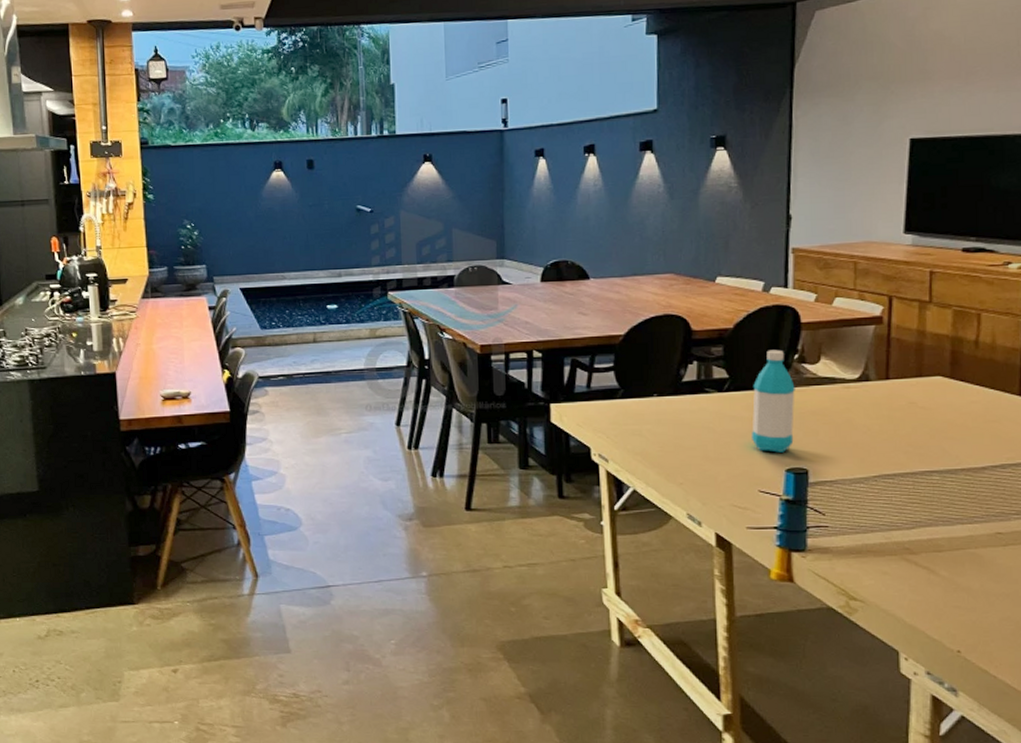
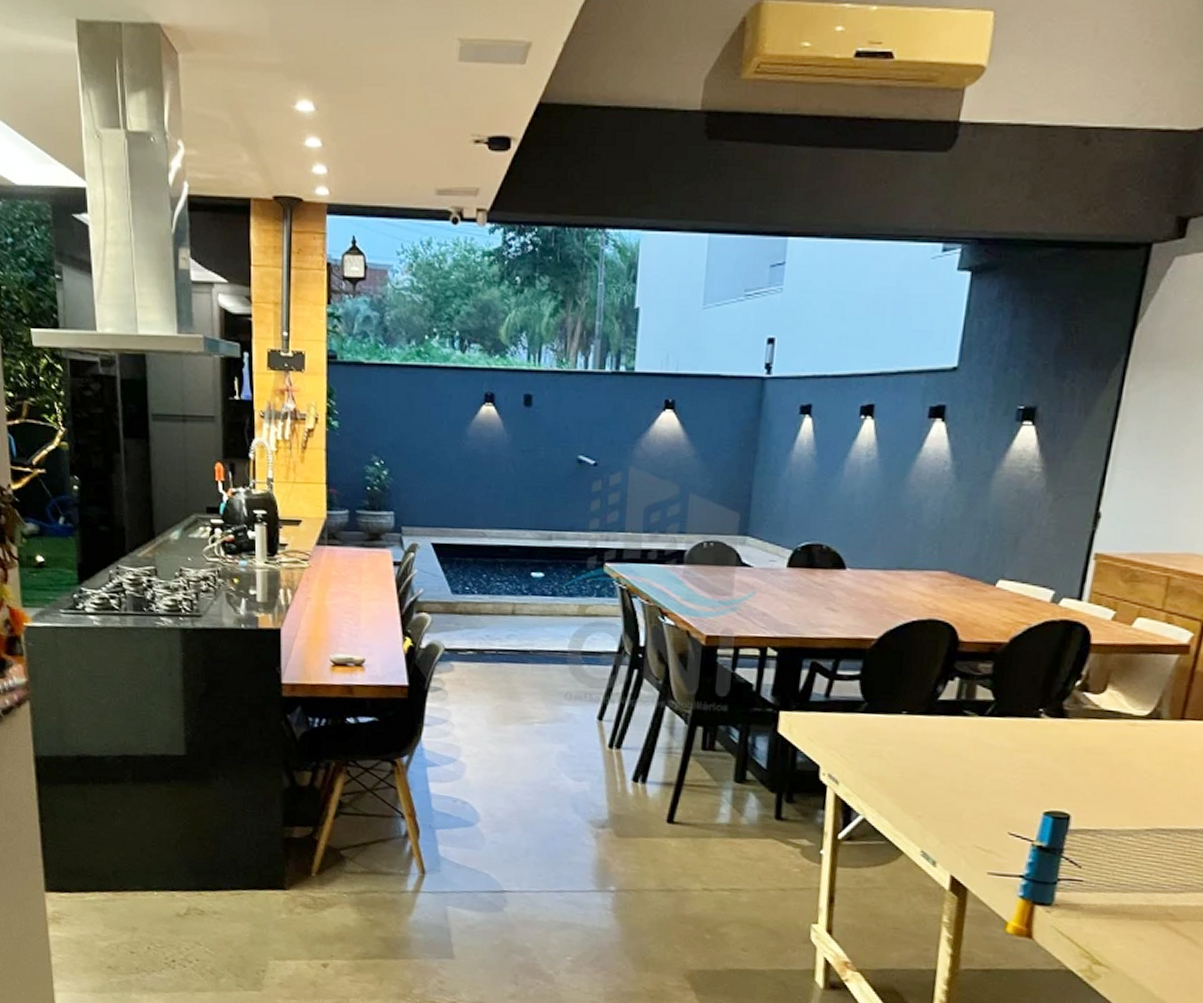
water bottle: present [752,349,795,453] -> none [1010,672,1071,793]

